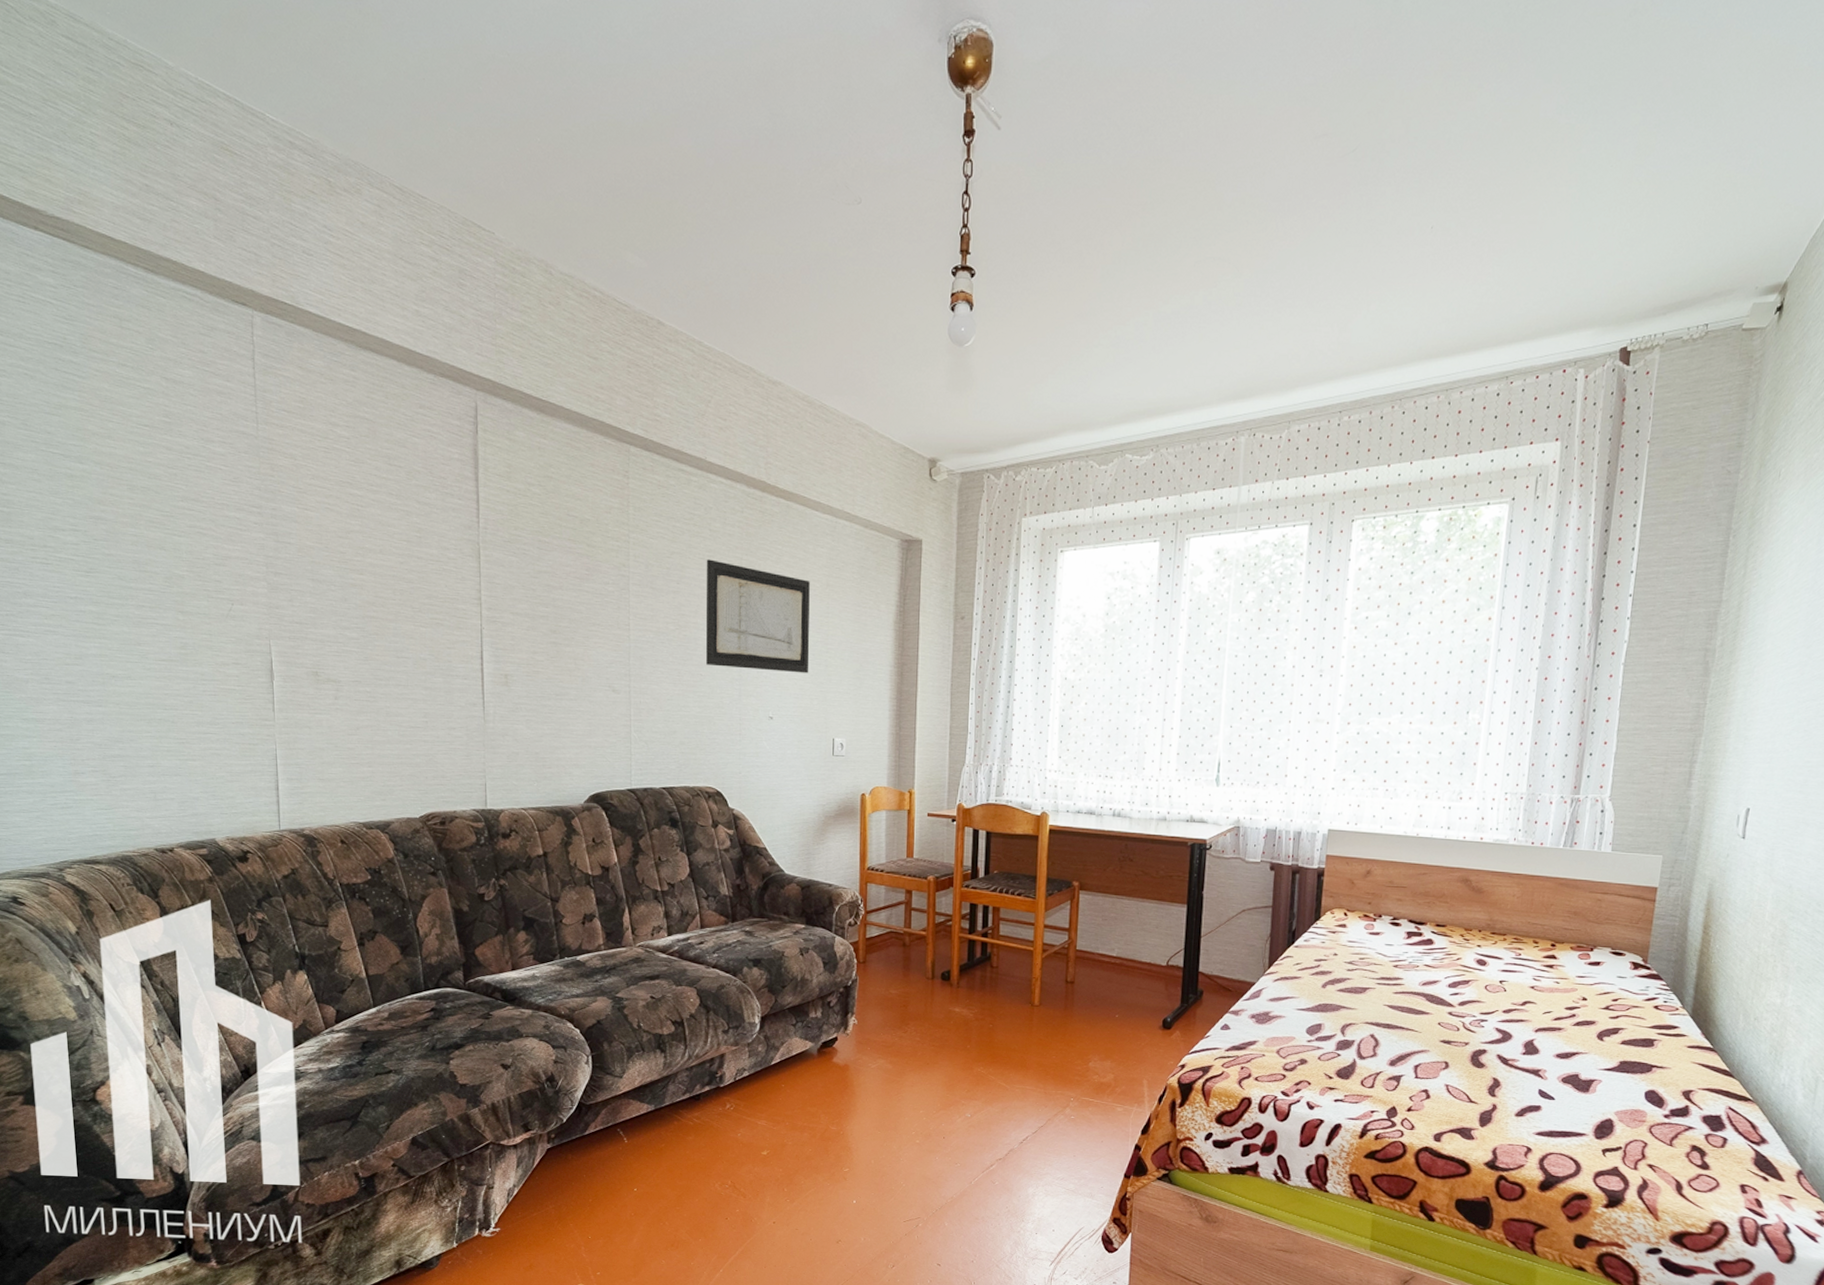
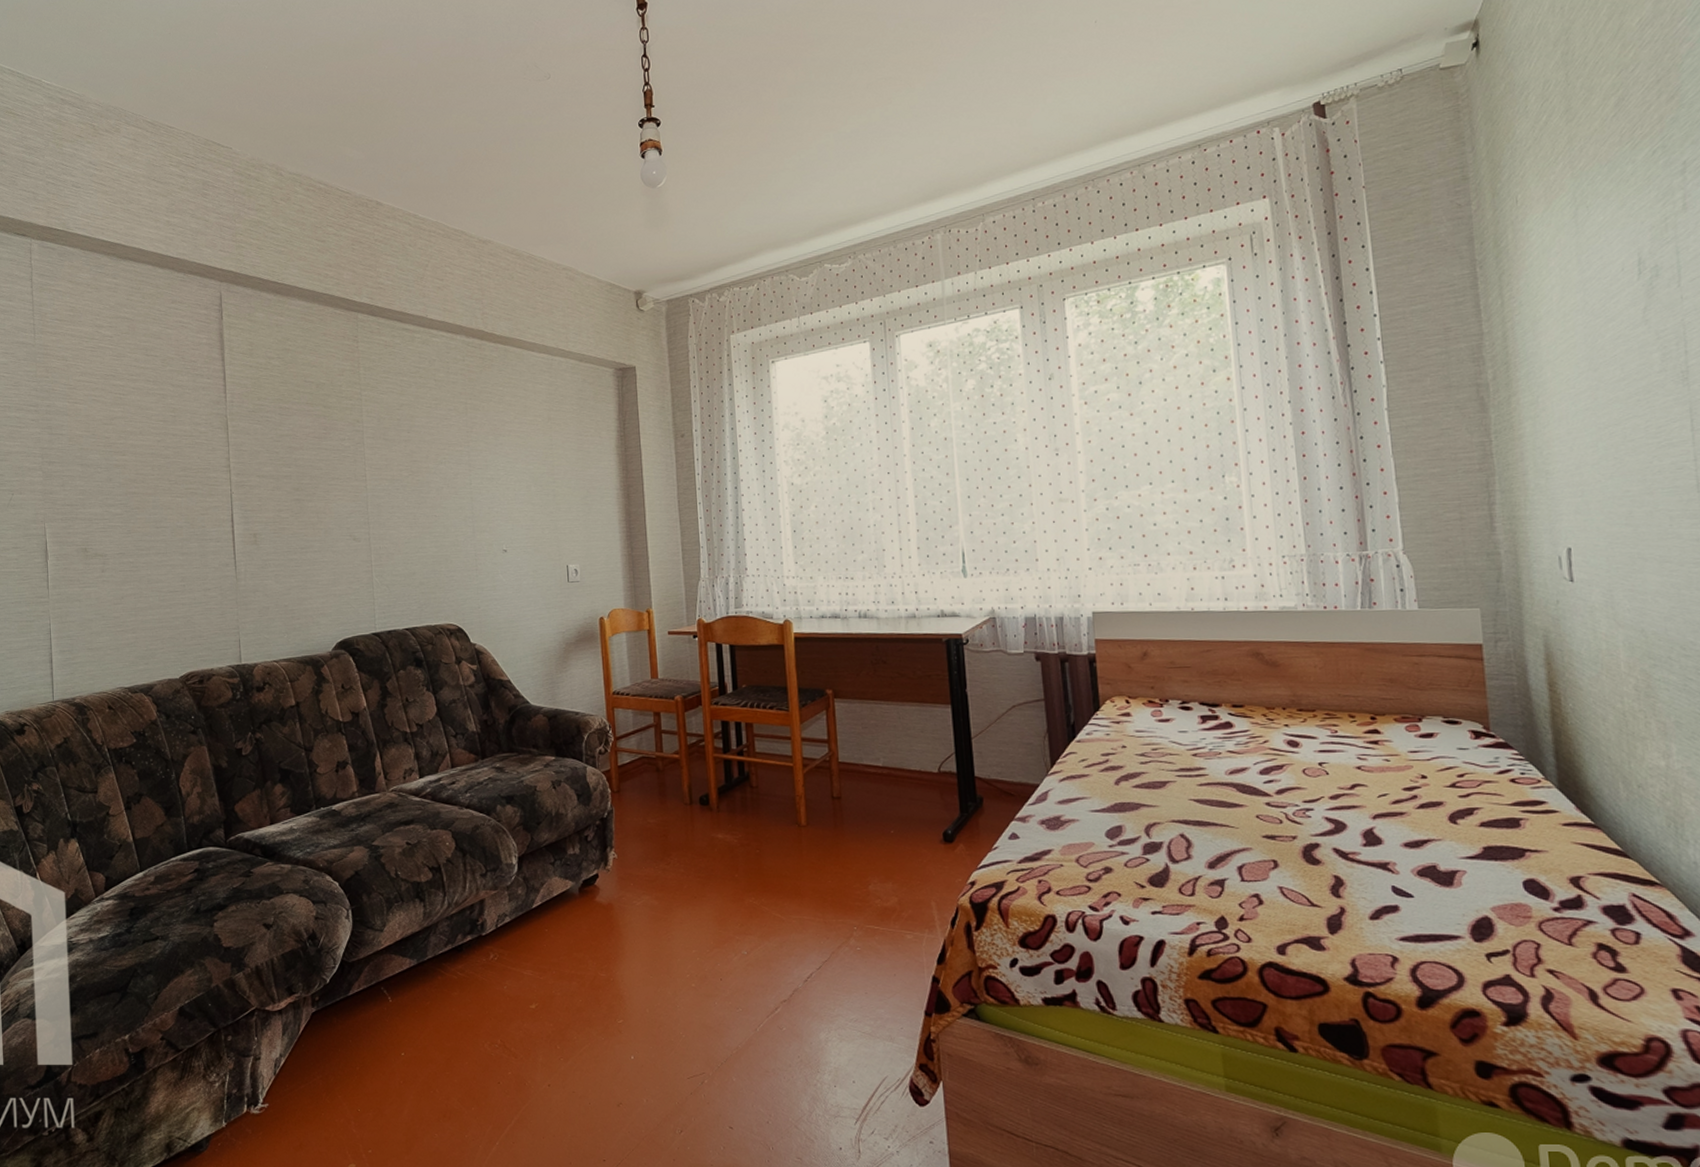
wall art: present [705,559,810,674] -> none [433,407,538,507]

